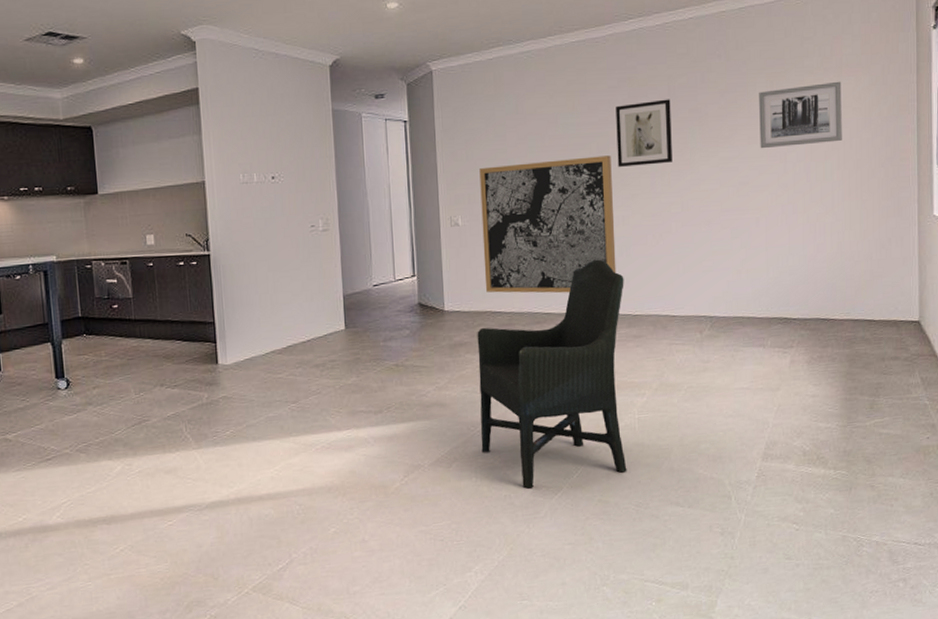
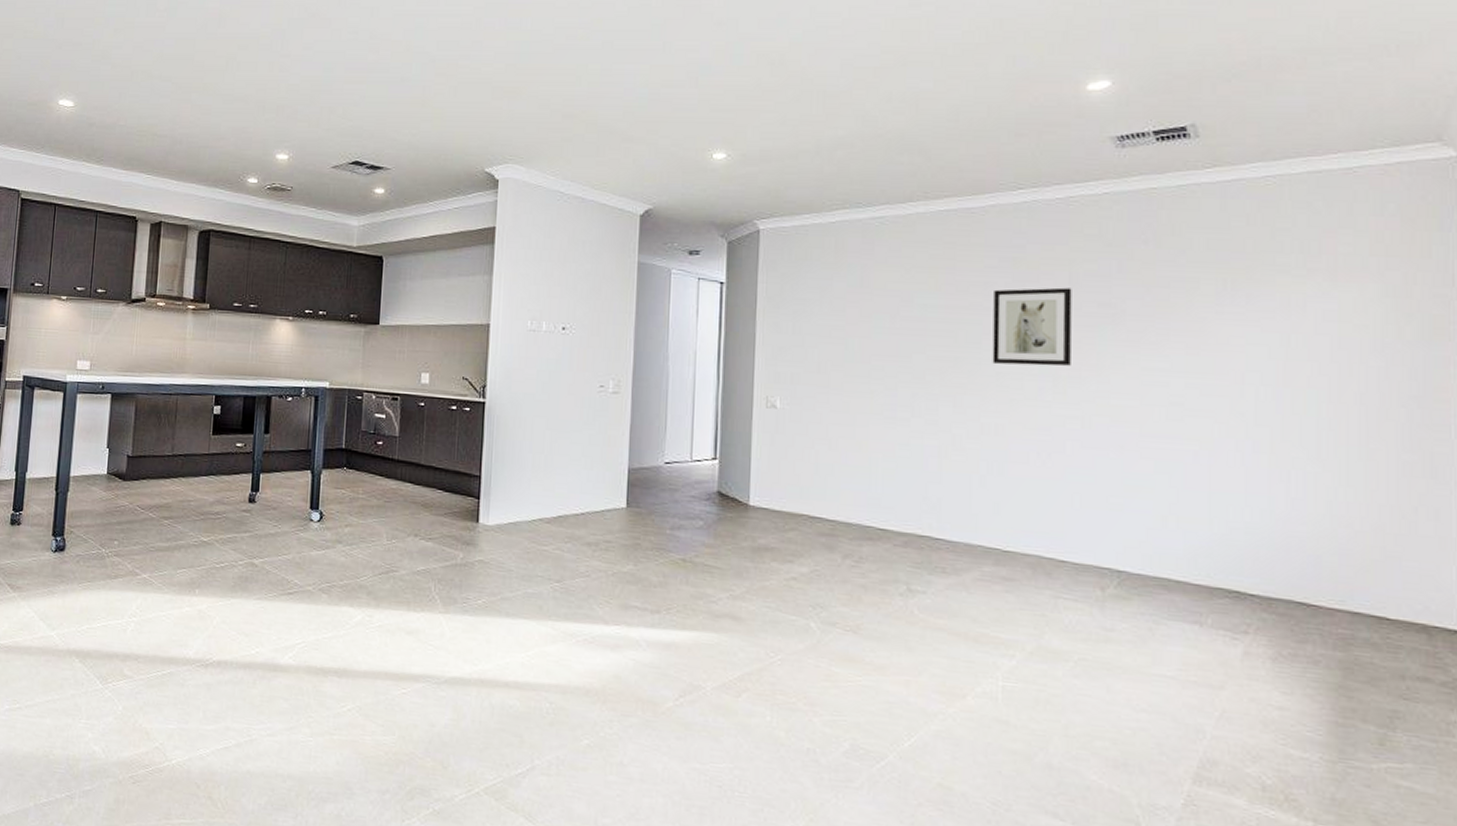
chair: present [477,259,627,489] -> none [781,472,993,755]
wall art: present [479,155,616,294] -> none [803,344,984,509]
wall art: present [759,81,842,149] -> none [1203,287,1336,366]

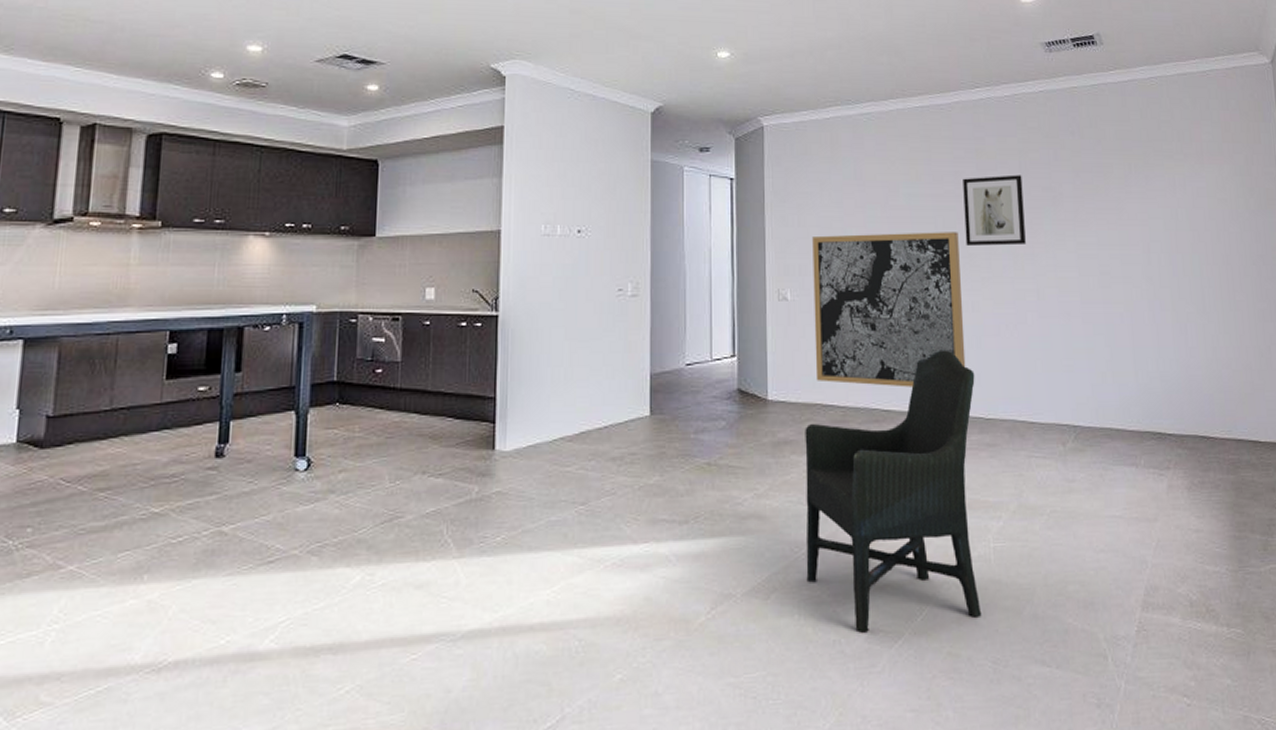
chair: none [781,472,993,755] -> present [805,349,982,633]
wall art: none [803,344,984,509] -> present [812,232,966,387]

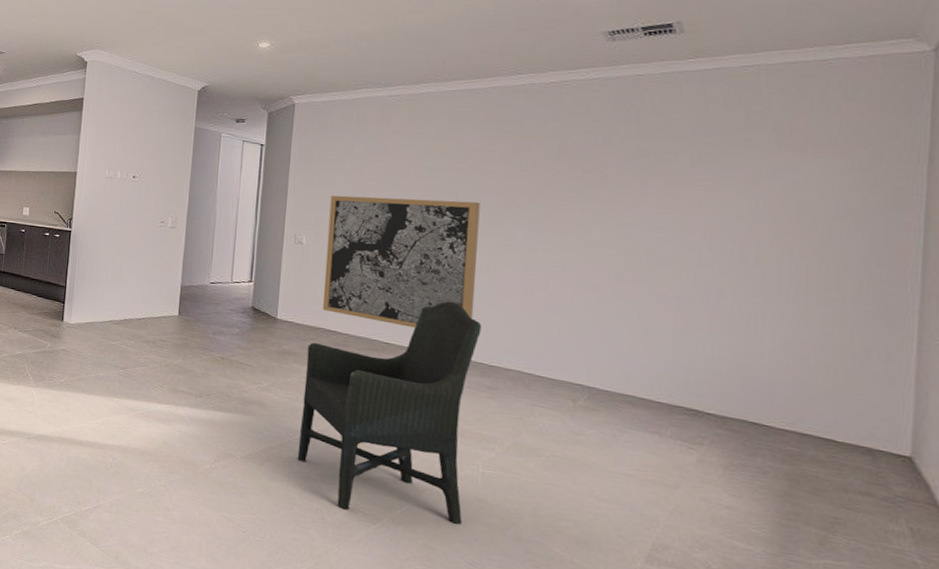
wall art: present [963,175,1026,246] -> none [487,155,561,219]

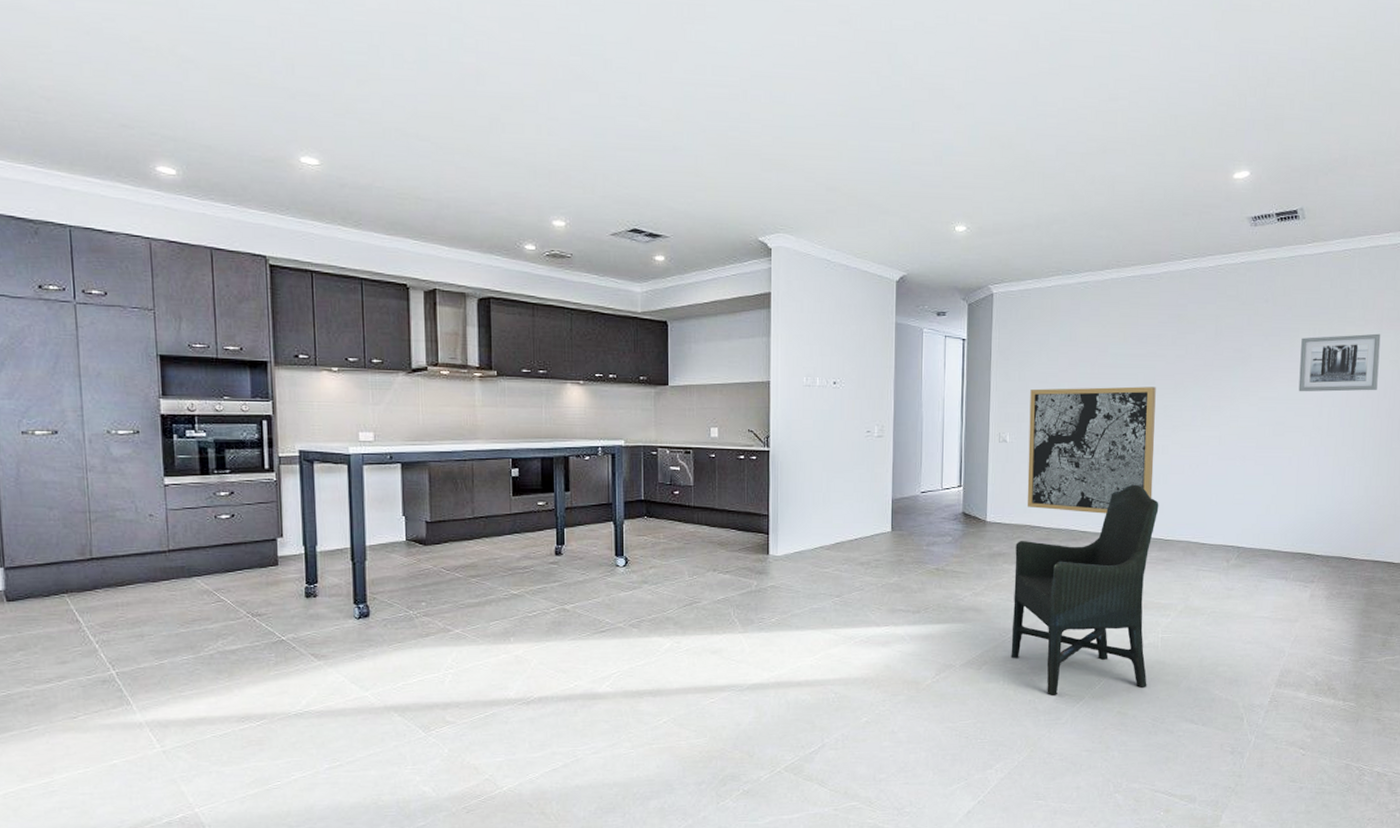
wall art: none [676,160,804,228] -> present [1298,333,1381,392]

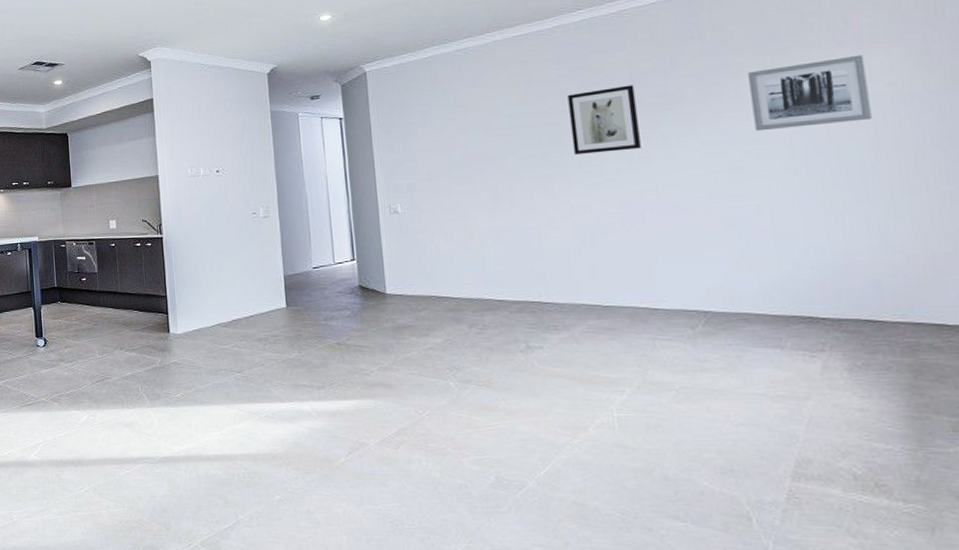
chair: present [1011,484,1159,695] -> none [422,247,607,480]
wall art: present [1027,386,1156,514] -> none [418,143,580,281]
wall art: none [1162,337,1217,399] -> present [567,85,641,154]

